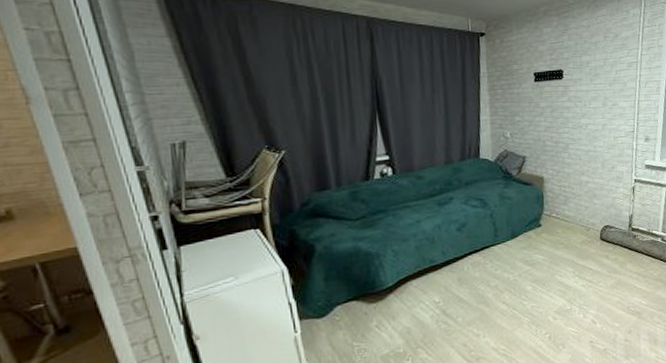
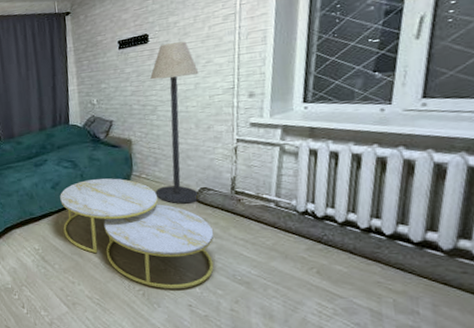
coffee table: none [466,217,614,329] -> present [60,178,214,288]
floor lamp: none [562,82,606,243] -> present [149,41,200,204]

